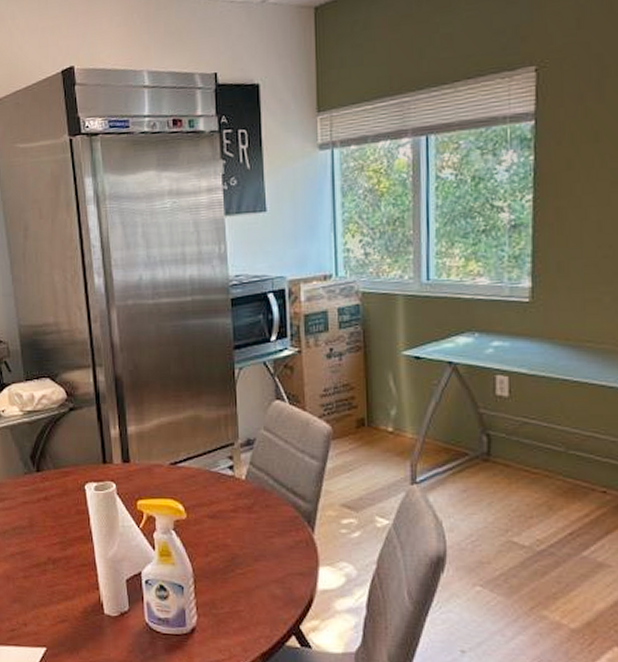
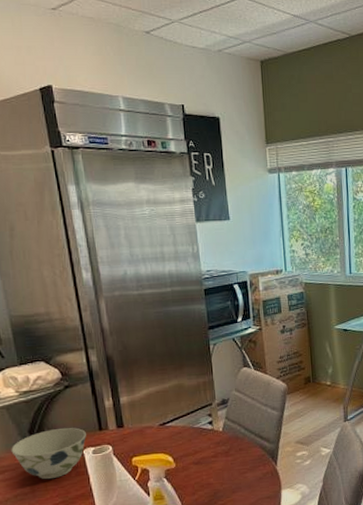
bowl: none [12,457,89,515] -> present [11,427,86,480]

